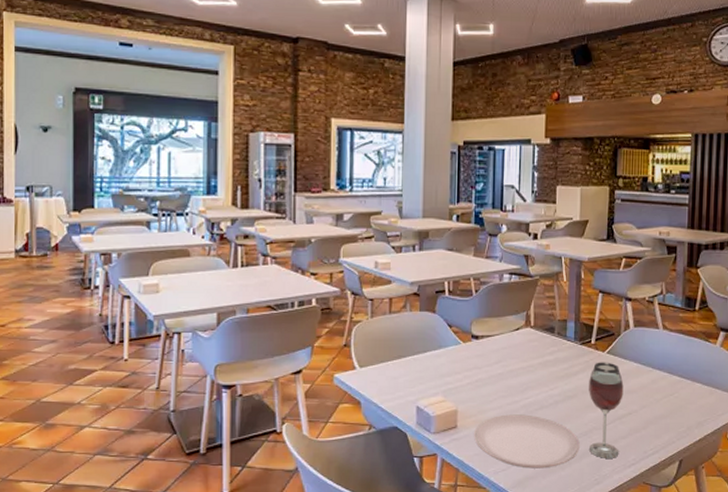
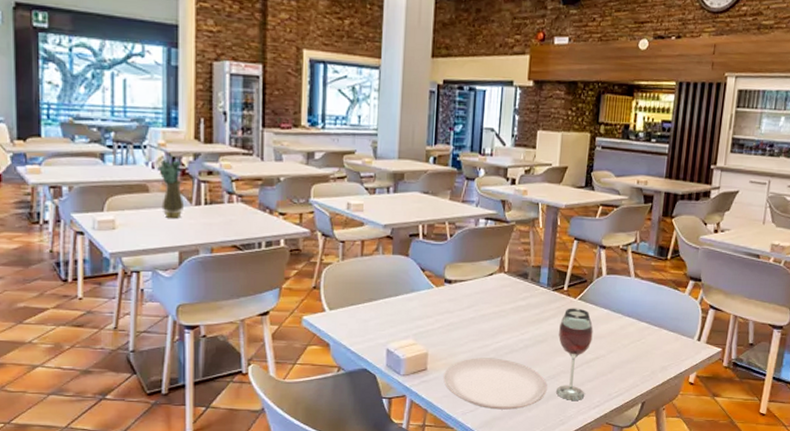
vase: none [198,224,223,281] -> present [157,158,185,218]

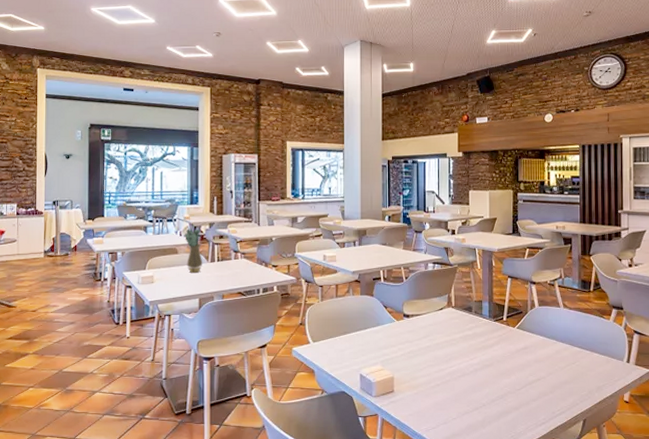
plate: present [443,358,547,410] -> none [408,381,497,427]
wineglass: present [556,308,593,400] -> none [503,336,533,418]

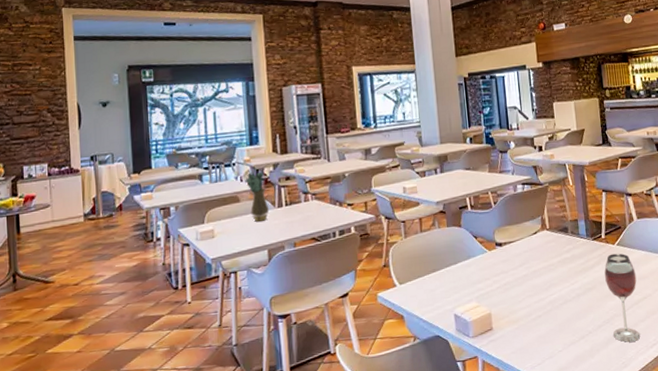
wineglass: none [503,336,533,418] -> present [604,253,641,343]

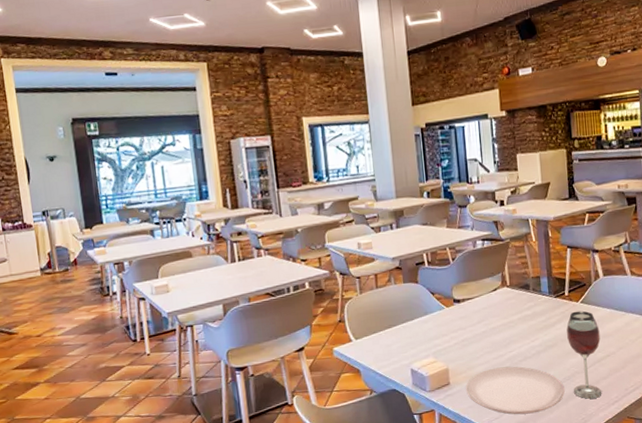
vase: present [245,171,270,222] -> none [196,226,223,277]
plate: none [508,309,605,360] -> present [466,366,565,415]

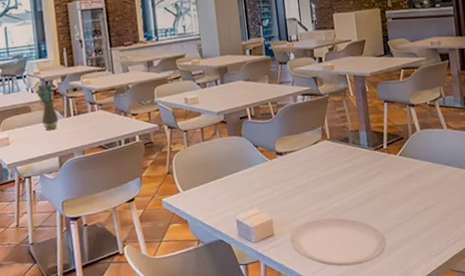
vase: none [196,226,223,277] -> present [35,83,59,130]
wineglass: present [566,310,602,399] -> none [386,163,424,251]

